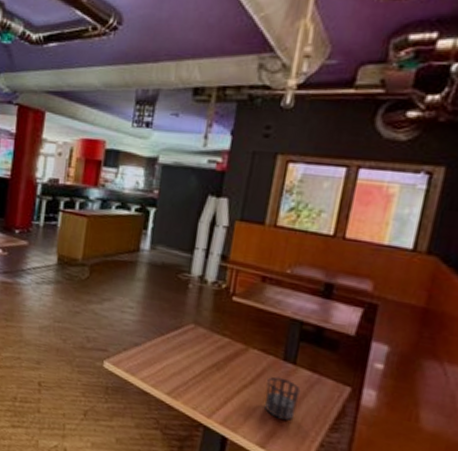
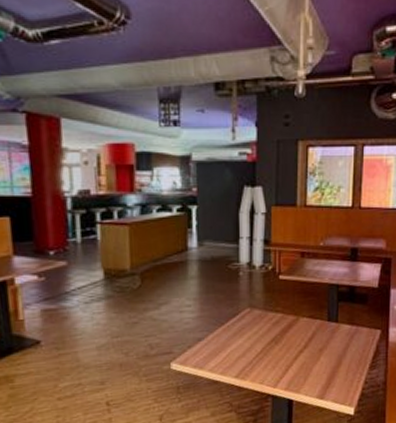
cup: present [265,376,301,421] -> none [318,336,344,371]

